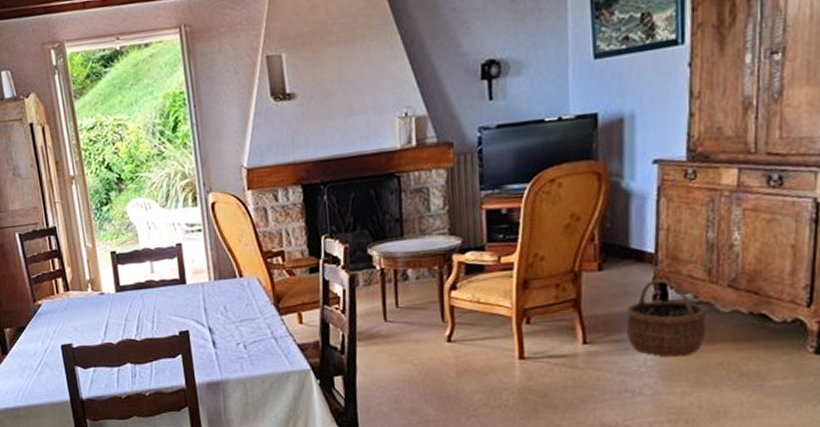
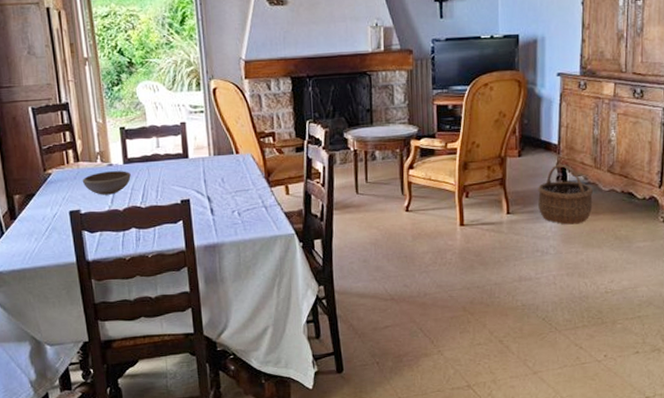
bowl: none [73,300,124,327] -> present [82,171,131,195]

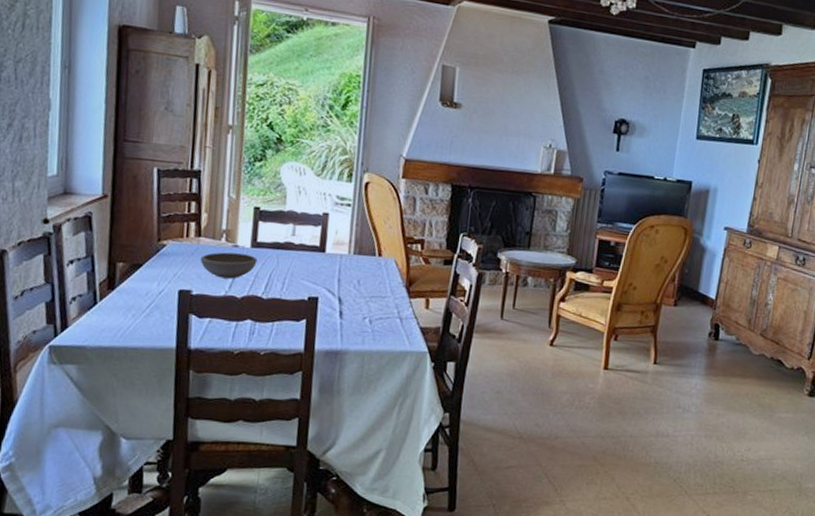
wicker basket: present [538,164,594,225] -> none [686,320,744,385]

